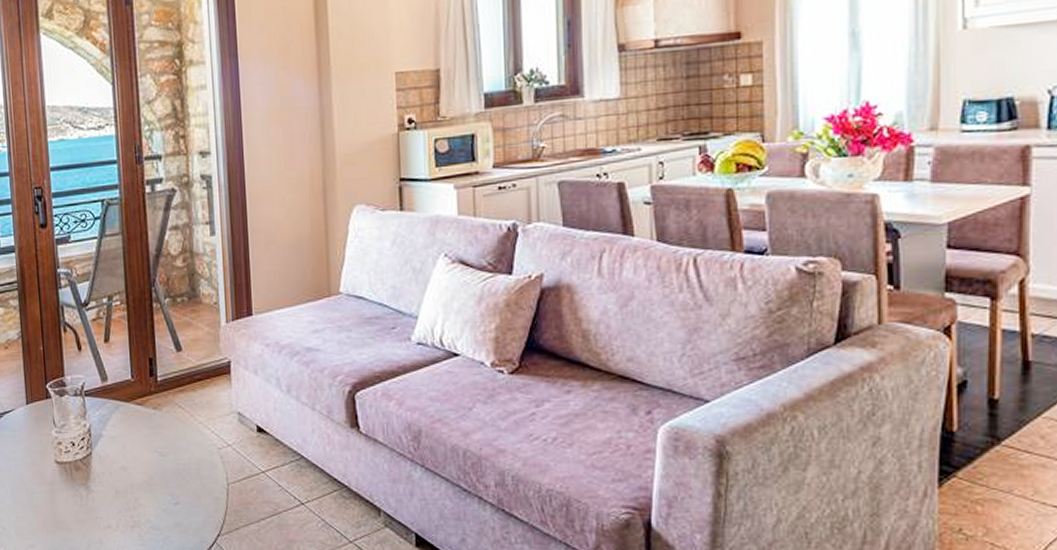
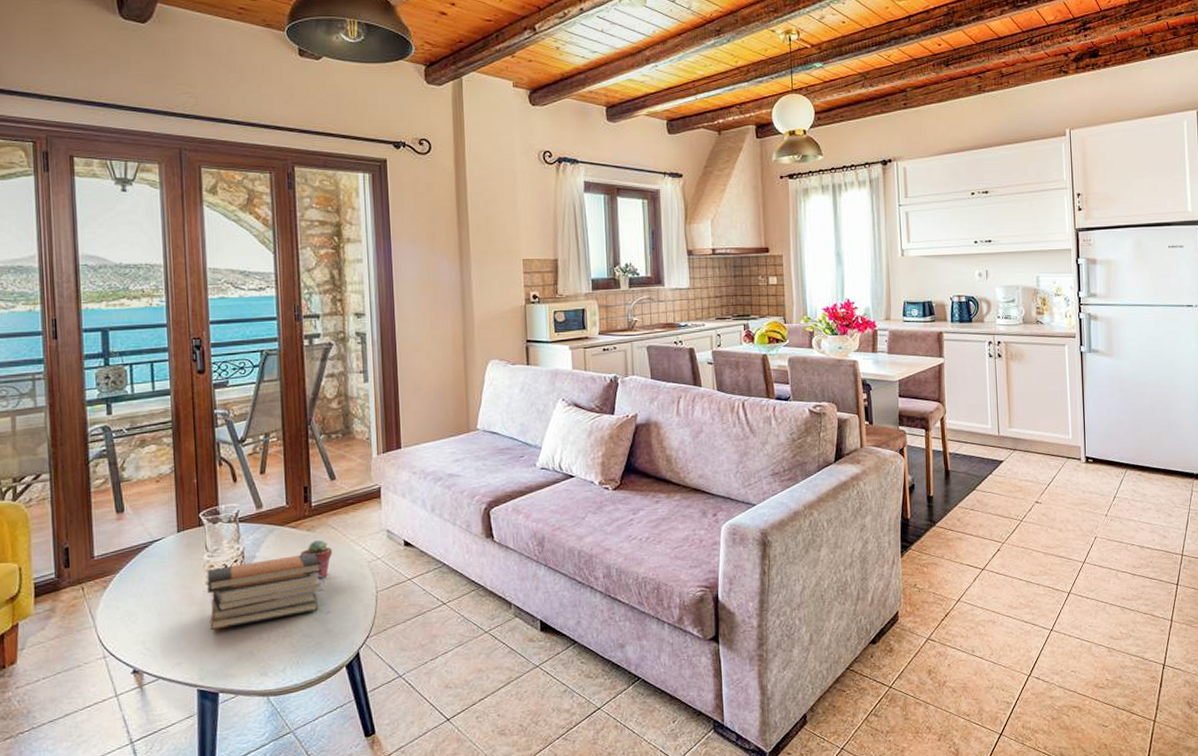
book stack: none [55,434,173,514] -> present [206,552,324,631]
potted succulent: none [147,419,181,464] -> present [300,539,333,578]

